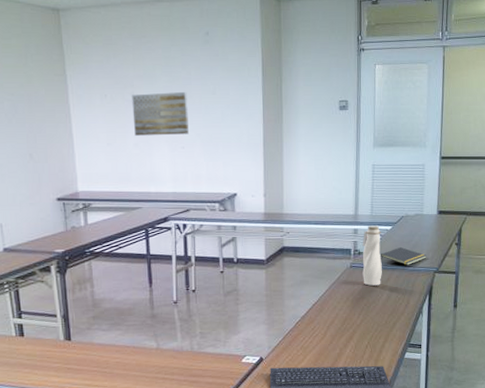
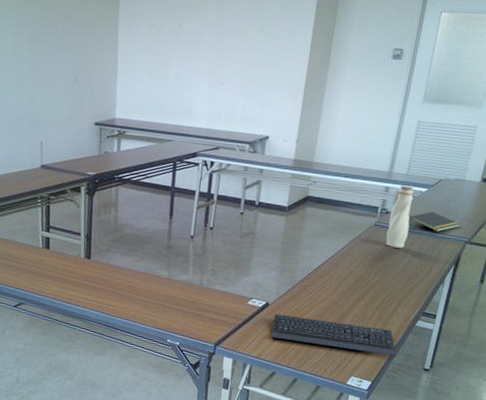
wall art: present [132,91,189,136] -> none [176,25,235,71]

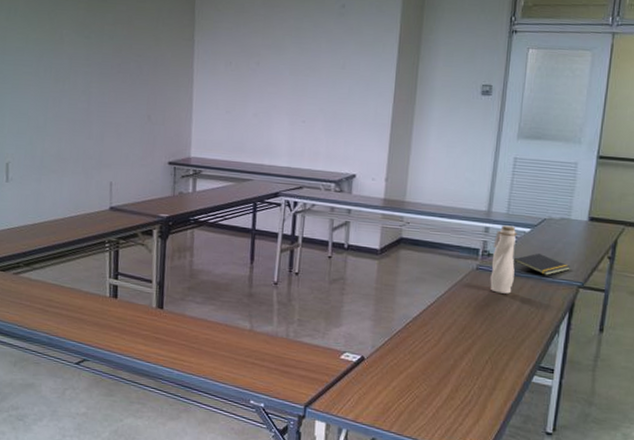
keyboard: present [271,313,397,356] -> none [369,369,513,418]

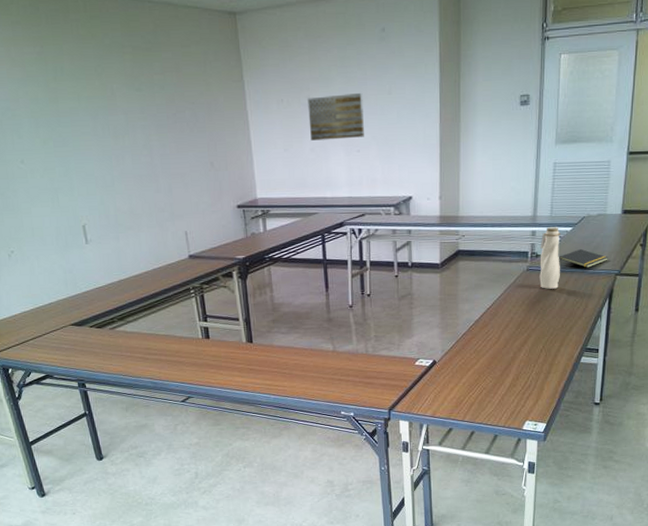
wall art: none [255,63,315,109] -> present [308,92,364,141]

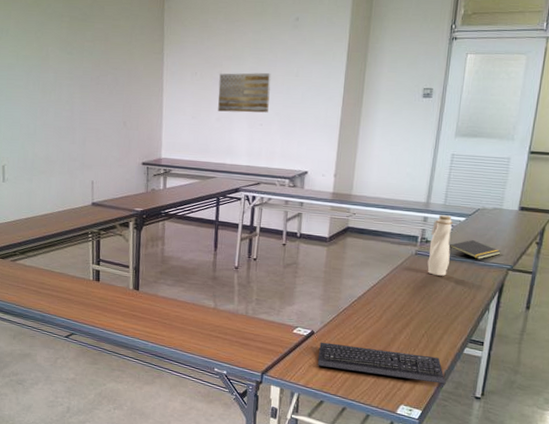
keyboard: none [443,369,567,395] -> present [318,342,446,384]

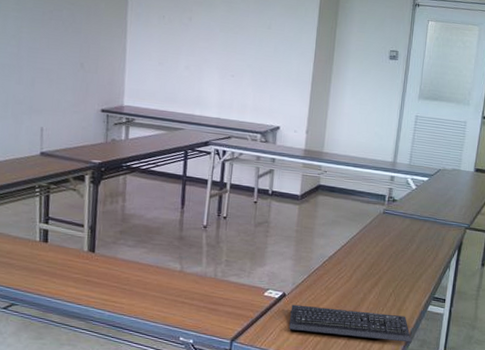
wall art: present [218,72,271,113] -> none [187,19,244,64]
water bottle: present [427,215,453,276] -> none [394,174,417,235]
notepad: present [449,240,501,259] -> none [414,199,460,218]

